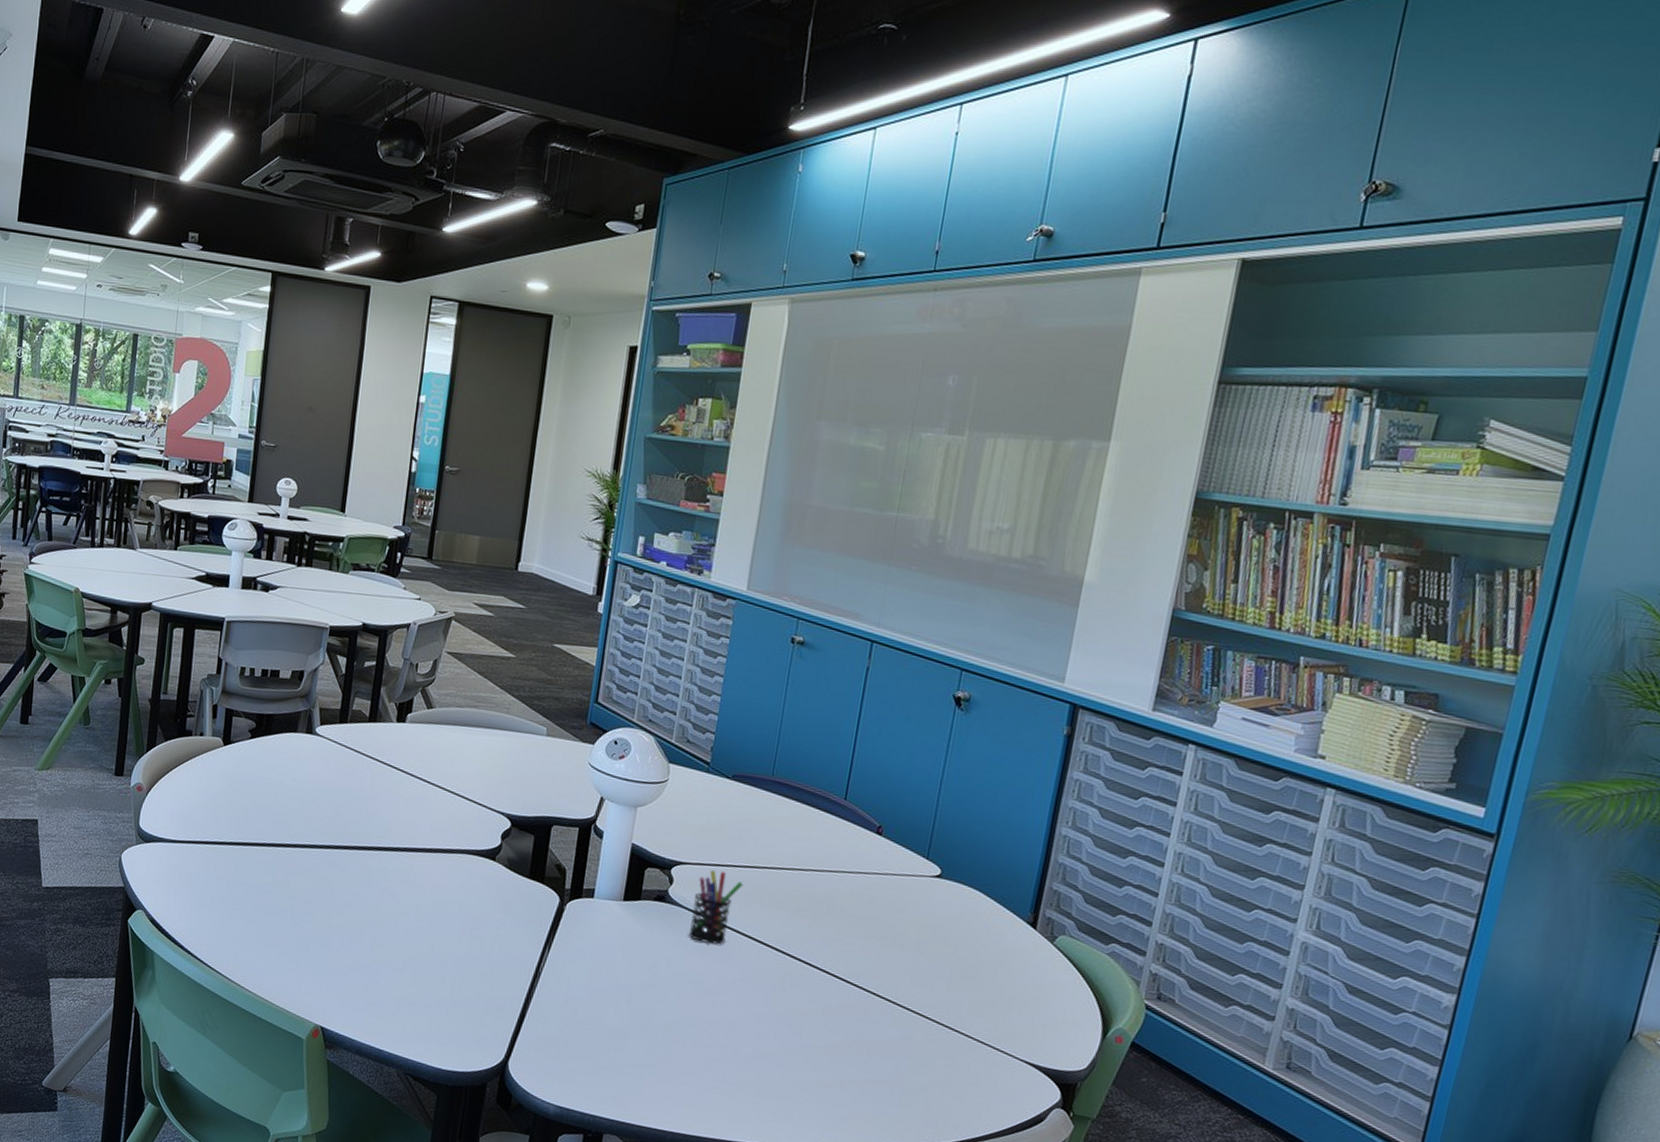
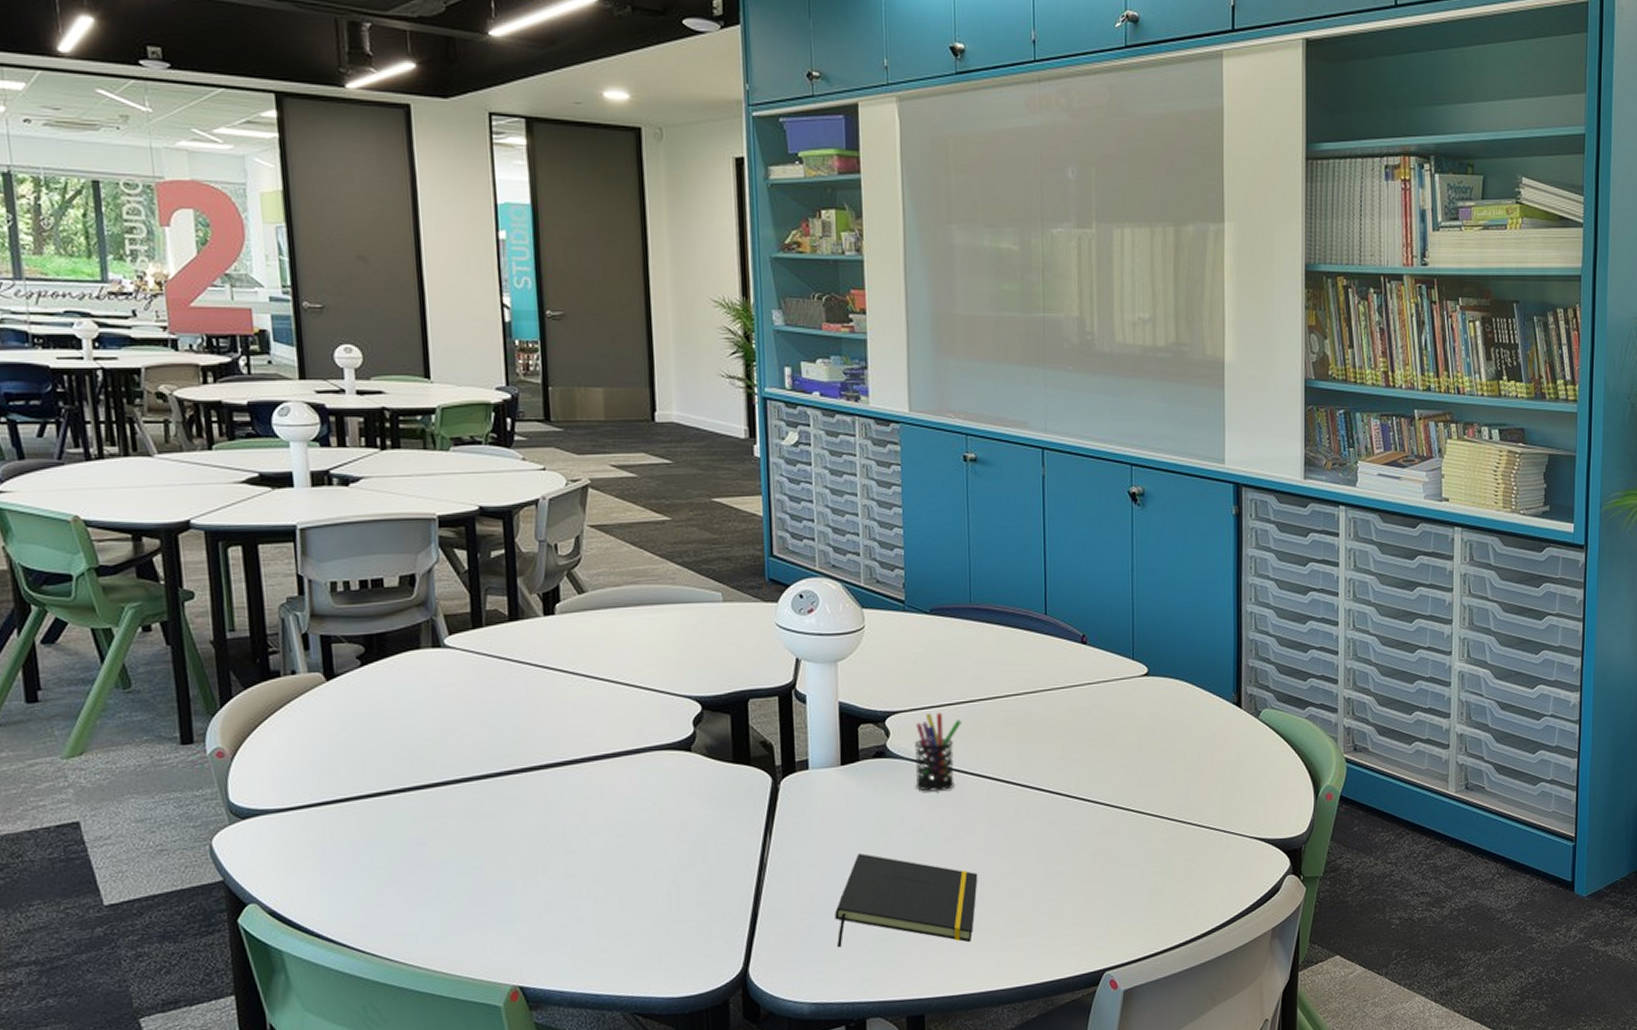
notepad: none [590,983,732,1090] -> present [835,853,978,948]

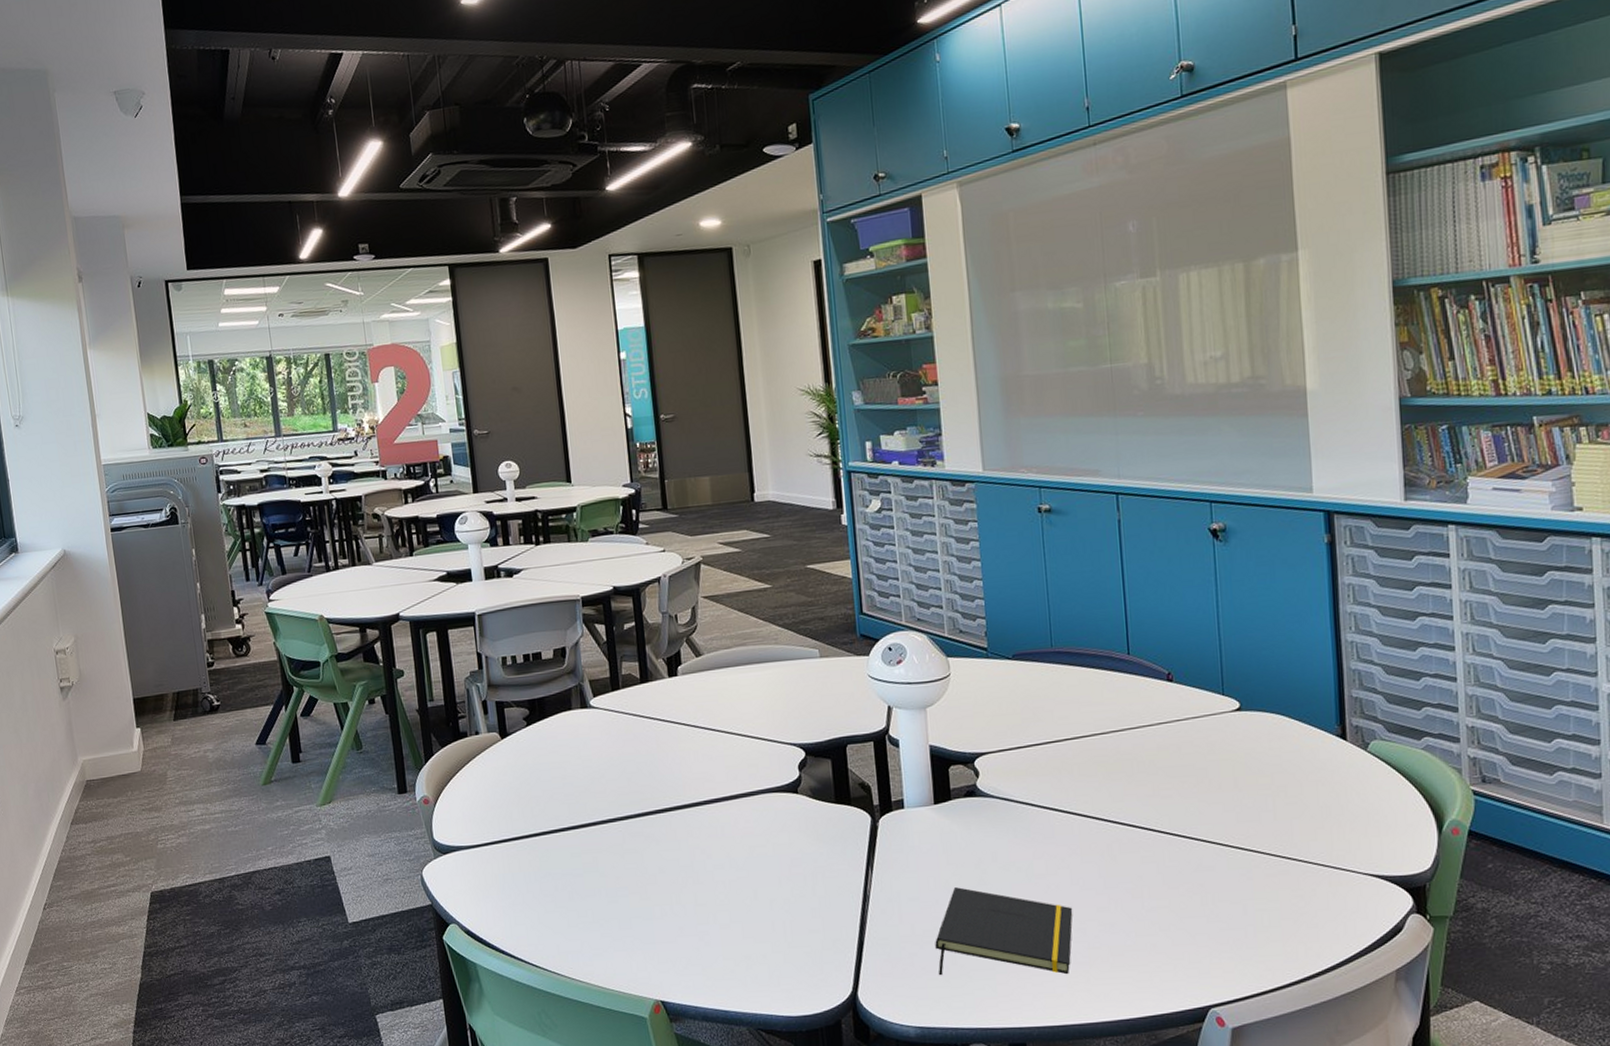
pen holder: present [914,712,961,791] -> none [1003,752,1049,828]

